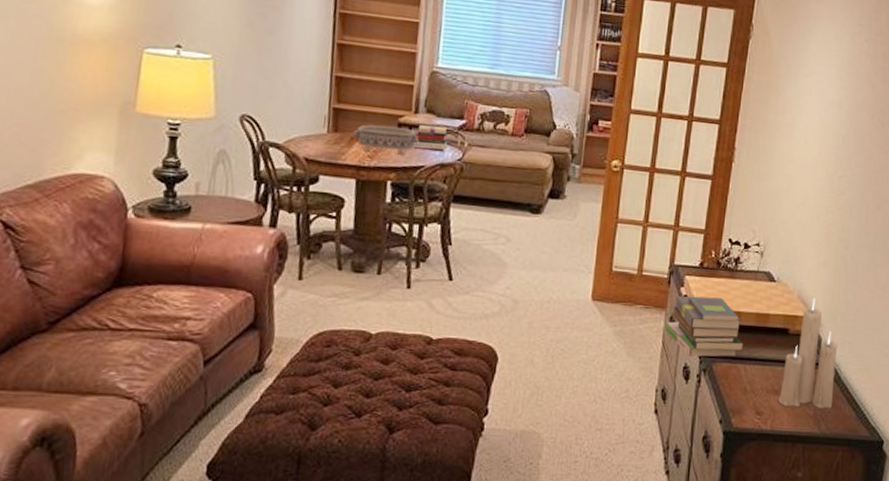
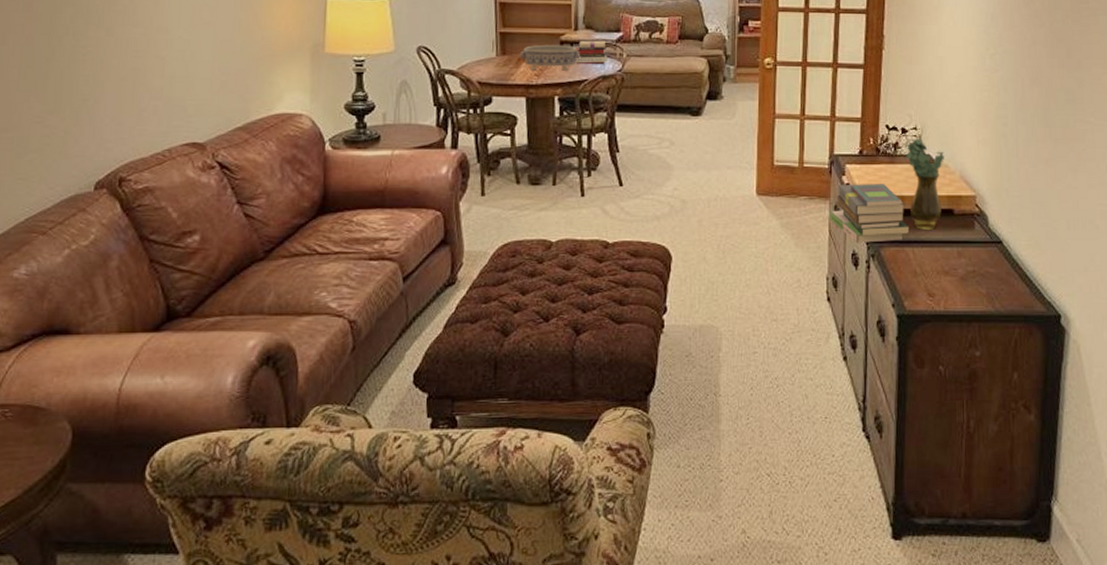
vase: none [745,251,784,348] -> present [904,135,944,230]
candle: present [777,298,838,409] -> none [948,177,1005,286]

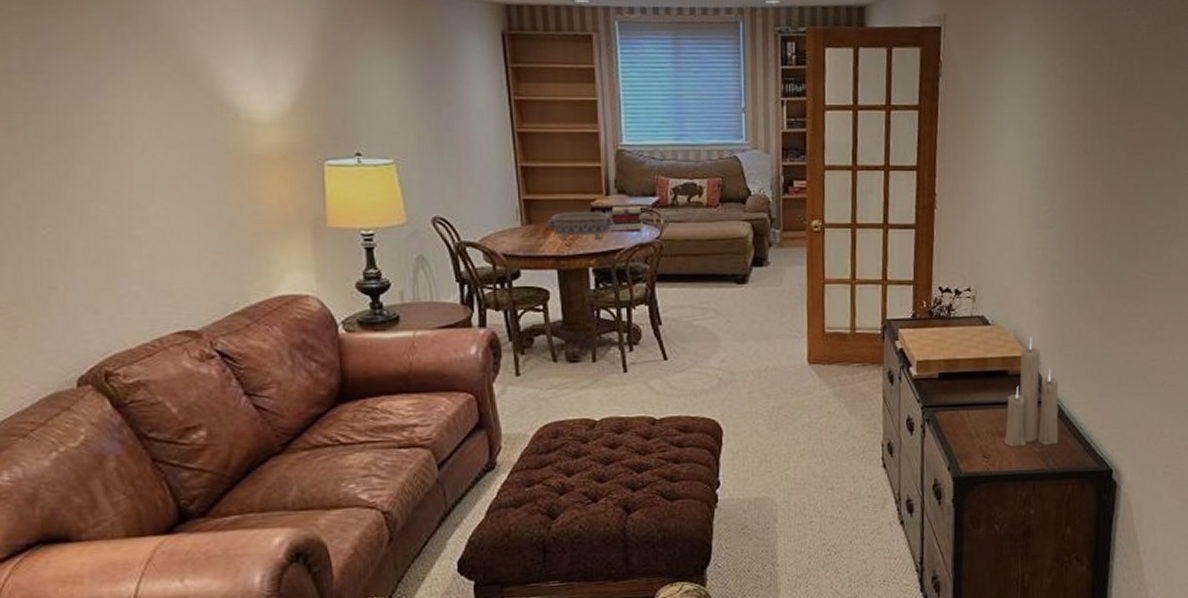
books: present [829,184,910,243] -> none [883,347,964,408]
vase: present [904,135,944,230] -> none [958,296,998,392]
candle: none [948,177,1005,286] -> present [1003,337,1059,447]

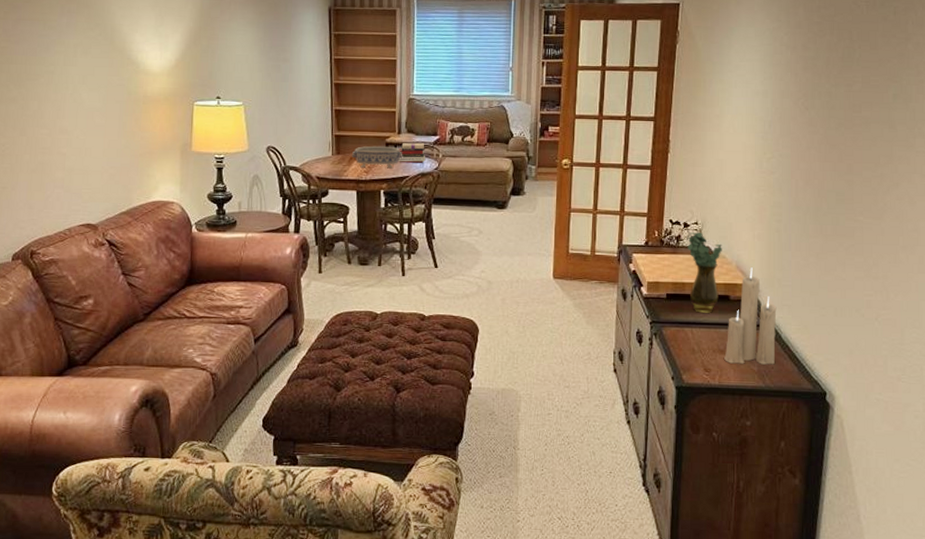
vase: none [958,296,998,392] -> present [686,229,722,313]

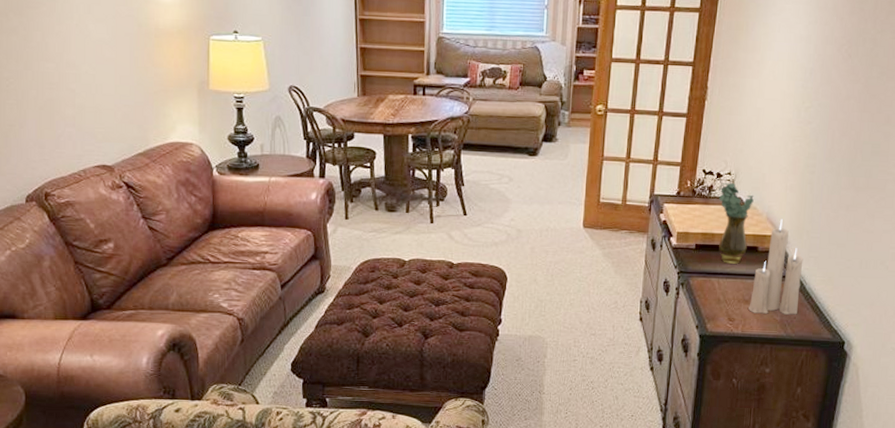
decorative bowl: present [351,145,403,169] -> none [378,87,432,112]
books: present [398,142,426,163] -> none [426,84,456,106]

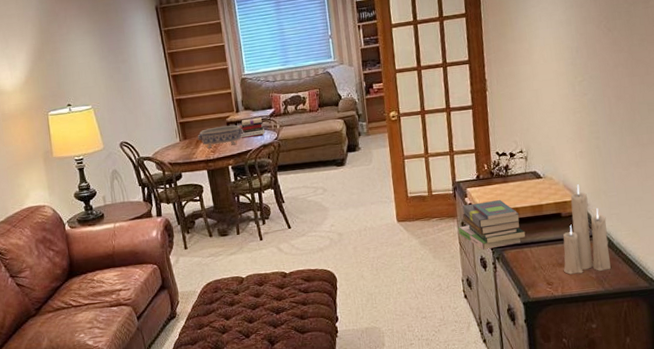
decorative bowl: none [378,87,432,112] -> present [197,125,244,149]
books: none [426,84,456,106] -> present [238,117,265,138]
books: none [646,221,717,273] -> present [458,200,526,250]
vase: present [718,180,754,264] -> none [514,157,552,233]

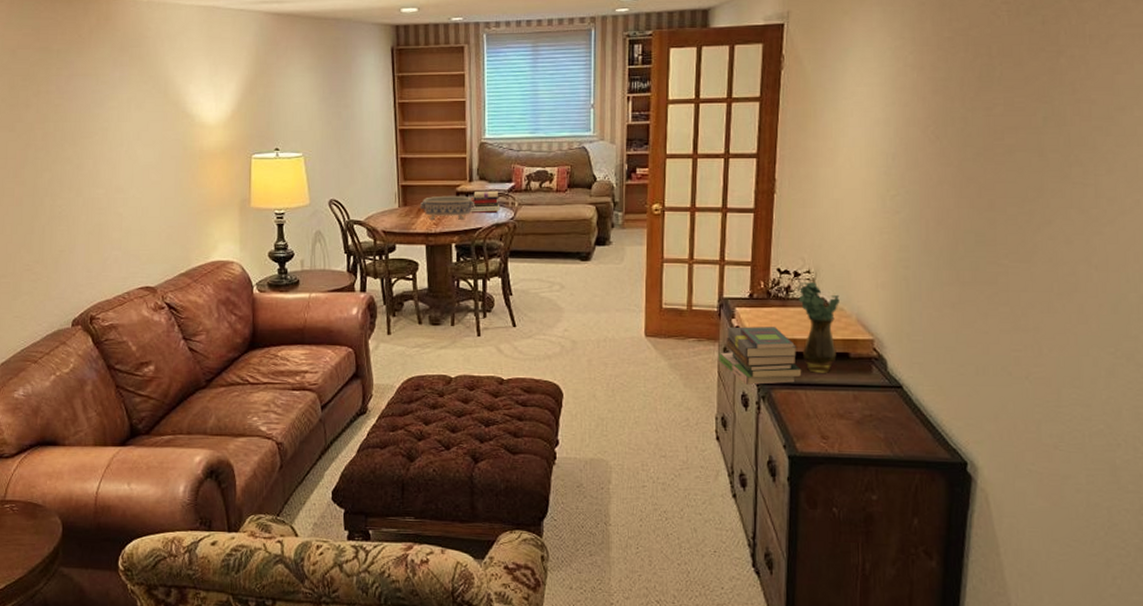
vase: none [514,157,552,233] -> present [797,279,840,373]
candle: present [563,184,611,275] -> none [843,321,906,431]

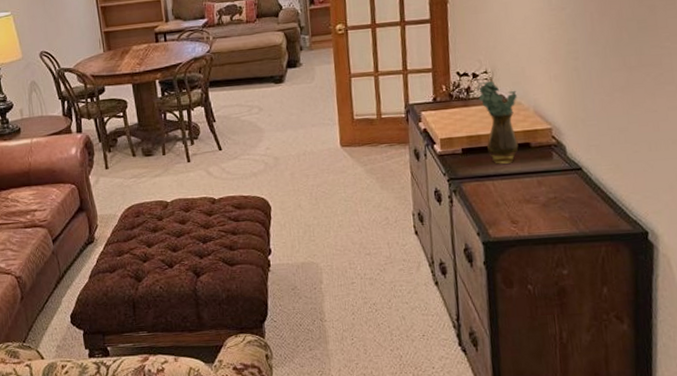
decorative bowl: present [419,195,476,221] -> none [122,35,174,62]
books: present [469,190,500,213] -> none [167,27,197,50]
books: present [718,326,802,385] -> none [410,126,488,181]

